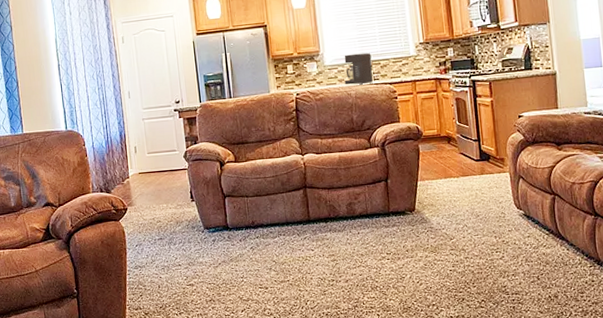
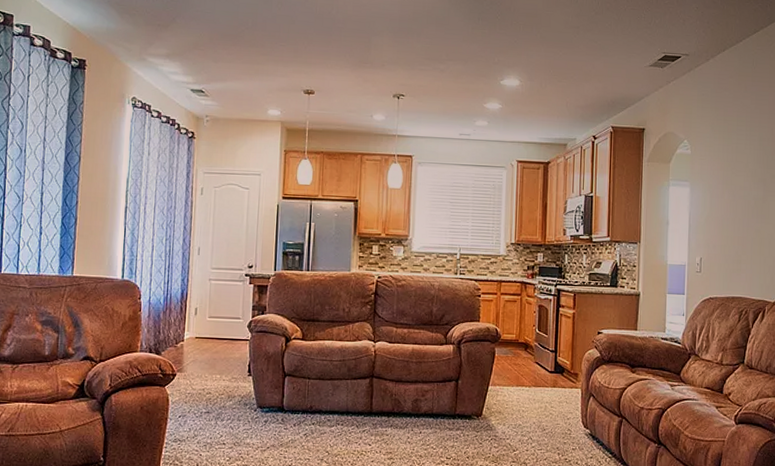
coffee maker: present [344,52,373,85] -> none [429,243,461,277]

